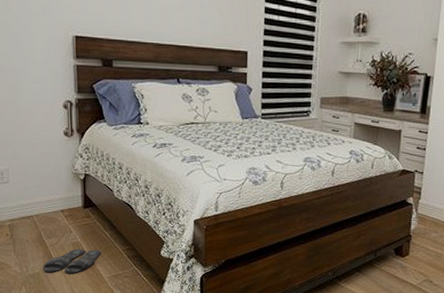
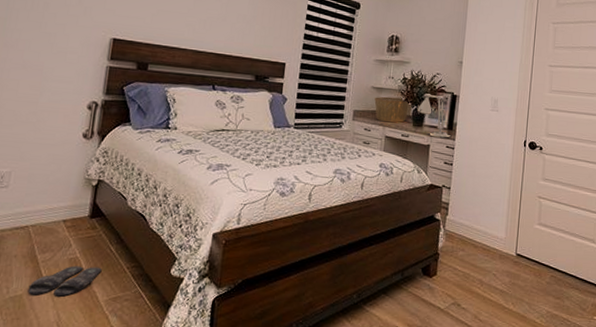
basket: none [342,81,380,109] -> present [374,96,410,123]
desk lamp: none [387,76,425,124] -> present [416,93,452,139]

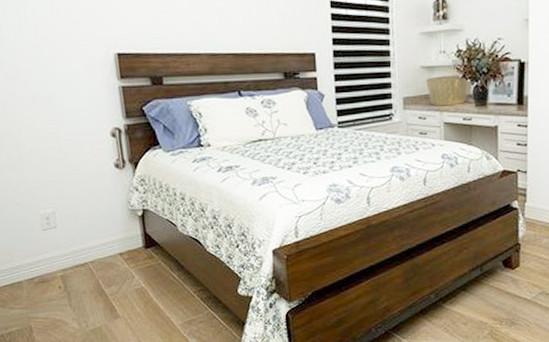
slippers: present [28,265,102,297] -> none [104,294,170,326]
desk lamp: present [416,93,452,139] -> none [477,64,523,117]

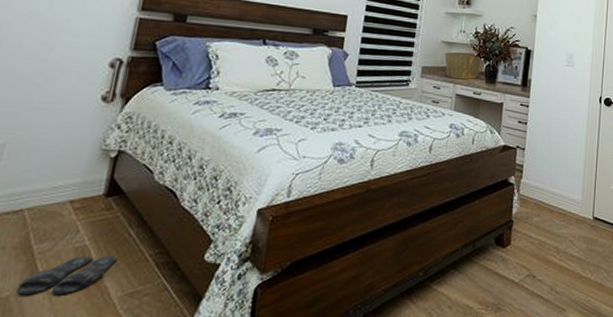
slippers: none [104,294,170,326] -> present [17,256,117,296]

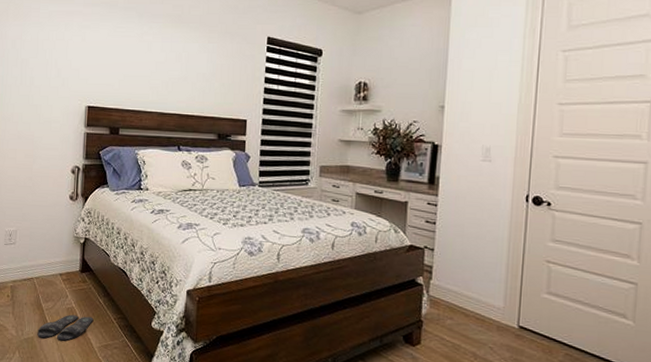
basket: present [444,51,483,80] -> none [342,150,383,179]

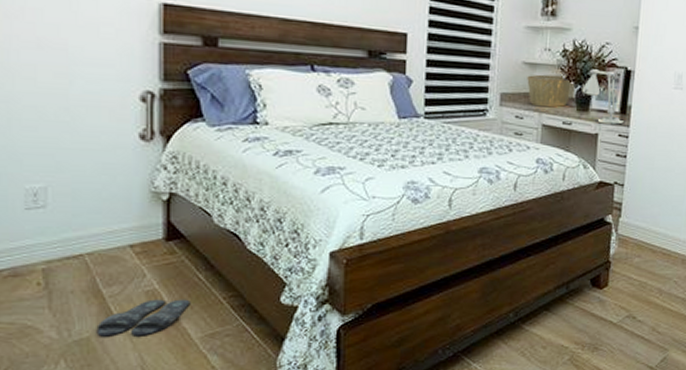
basket: none [342,150,383,179] -> present [527,74,573,108]
desk lamp: none [391,144,434,195] -> present [581,69,625,126]

